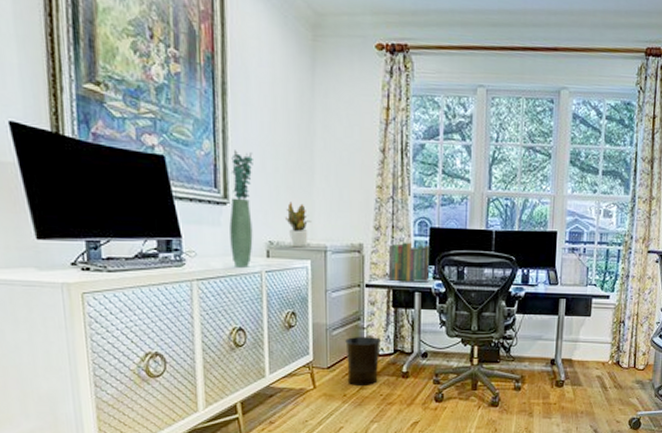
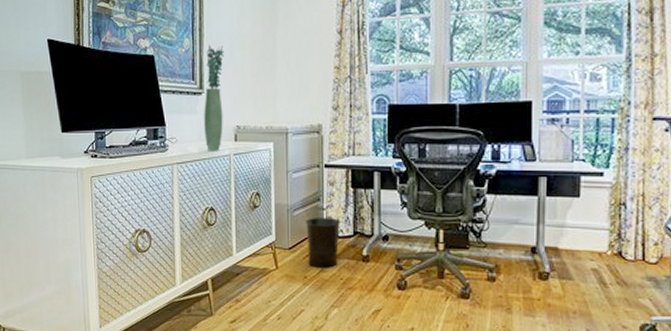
potted plant: present [284,202,311,248] -> none [250,88,274,131]
books: present [388,242,430,283] -> none [346,120,389,162]

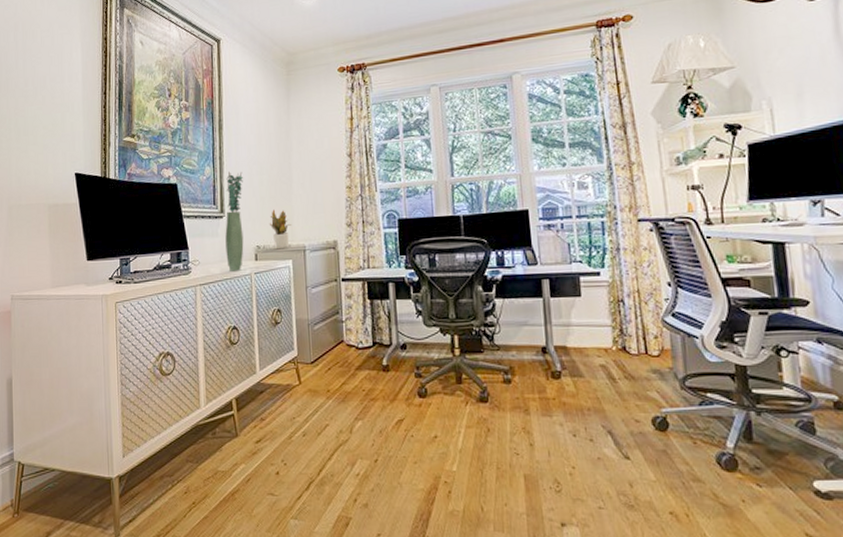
potted plant: none [250,88,274,131] -> present [269,209,291,250]
waste bin: present [306,217,341,268] -> none [326,329,361,381]

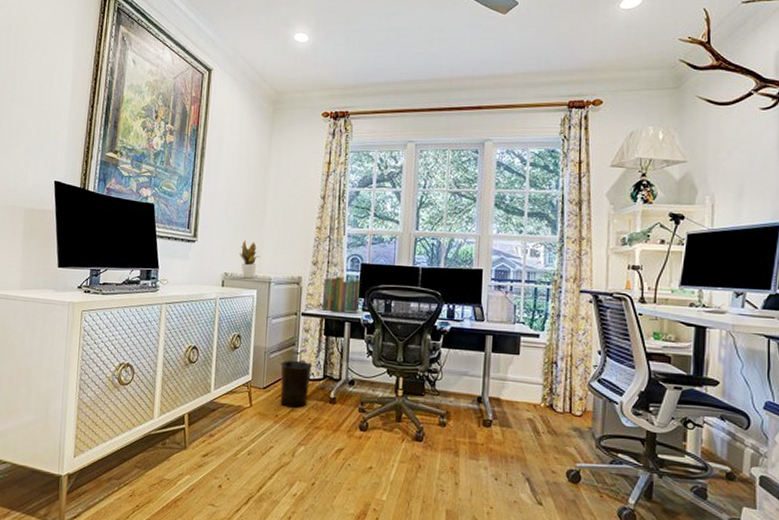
vase: present [225,172,244,271] -> none [194,199,219,295]
waste bin: none [326,329,361,381] -> present [280,360,313,408]
books: none [360,234,401,274] -> present [321,276,361,314]

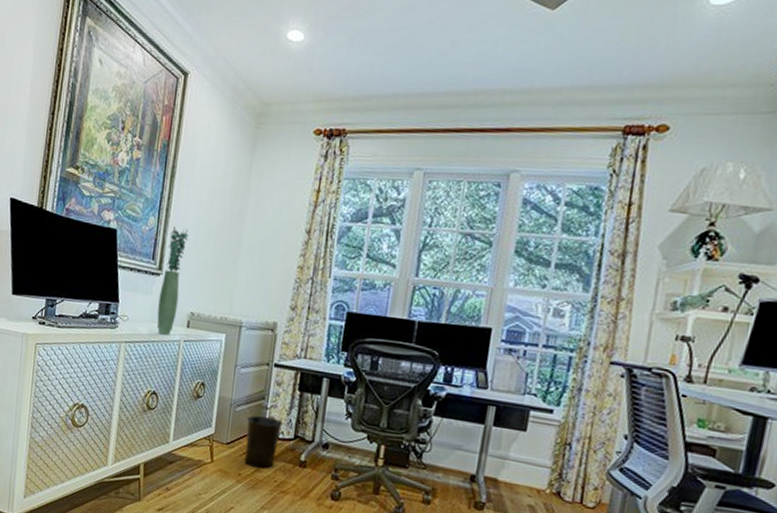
vase: none [194,199,219,295] -> present [157,226,189,335]
potted plant: present [238,240,260,279] -> none [207,276,231,321]
books: present [321,276,361,314] -> none [297,324,345,369]

